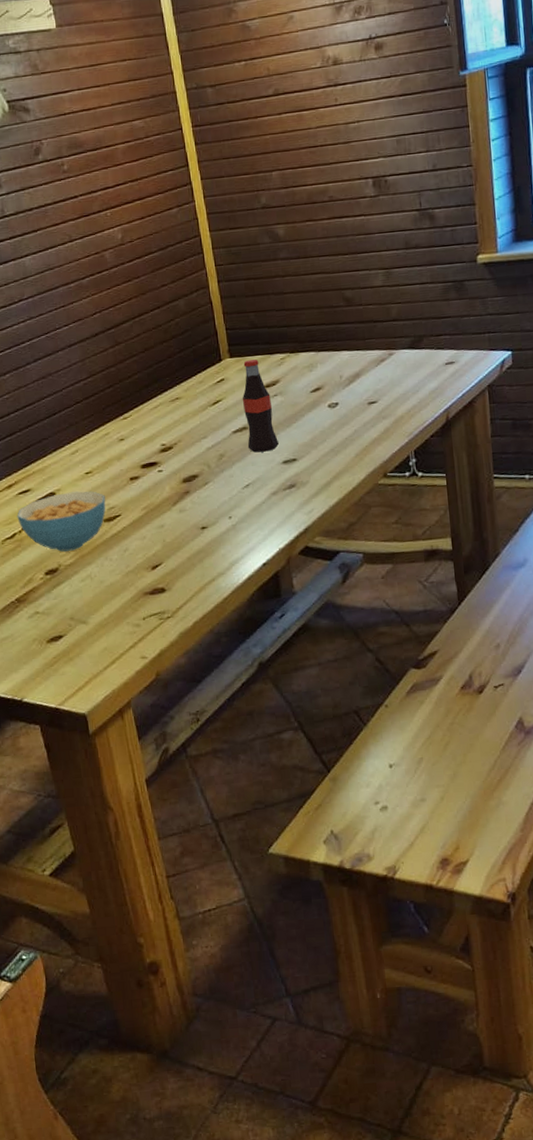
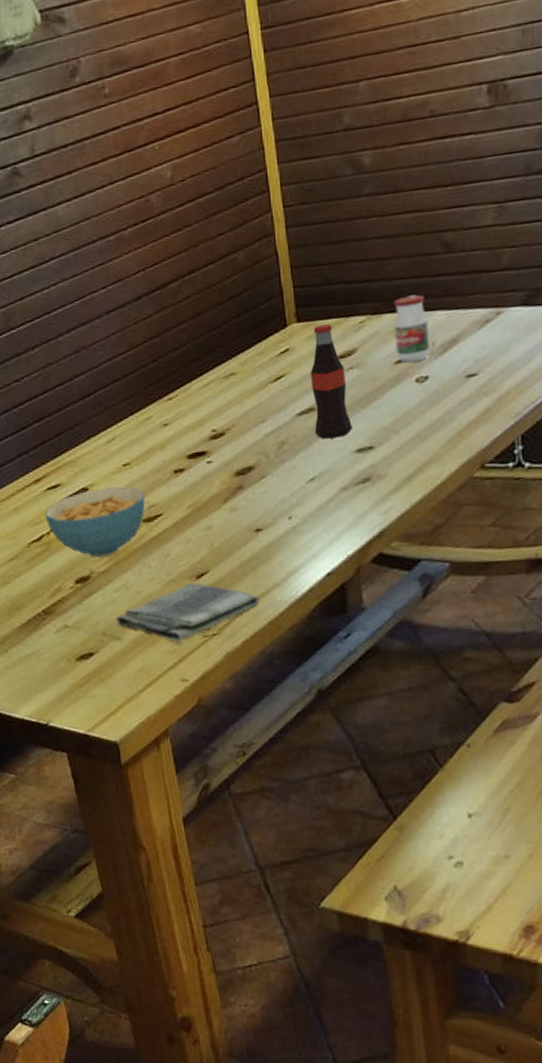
dish towel: none [81,572,207,625] -> present [115,582,260,642]
jar: none [308,338,338,392] -> present [393,294,429,363]

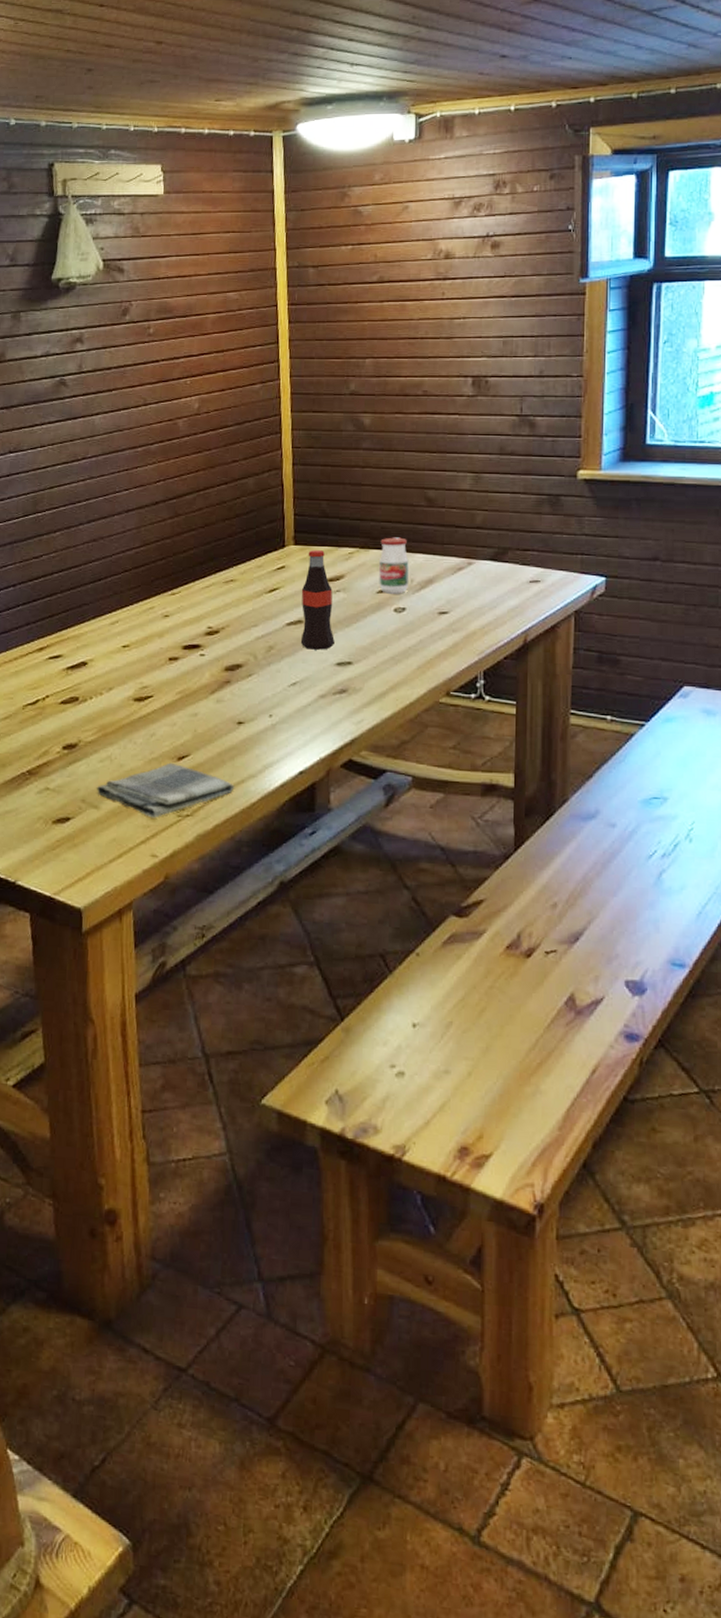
cereal bowl: present [45,486,146,558] -> none [43,664,140,728]

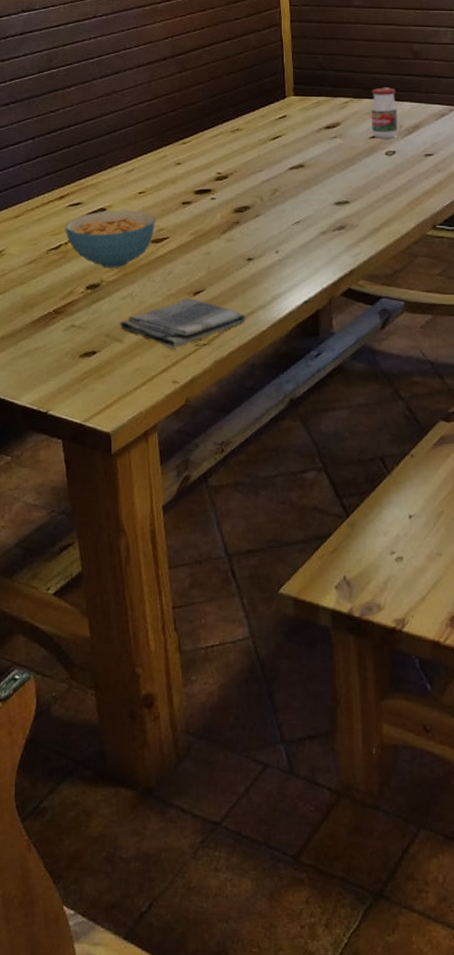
cereal bowl: none [43,664,140,728] -> present [65,210,155,269]
bottle: present [300,550,335,650] -> none [301,100,333,191]

